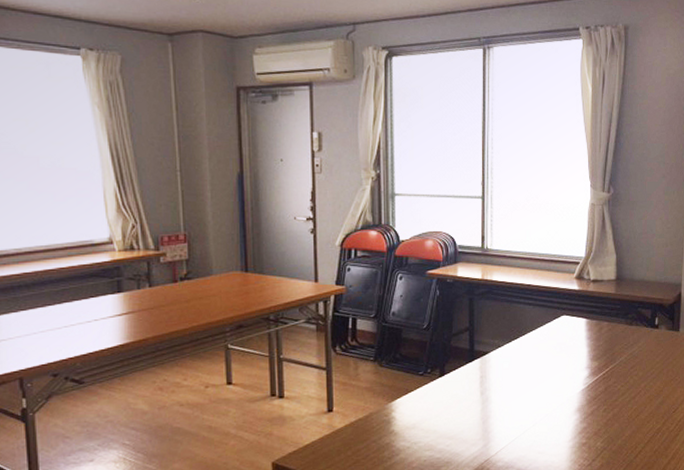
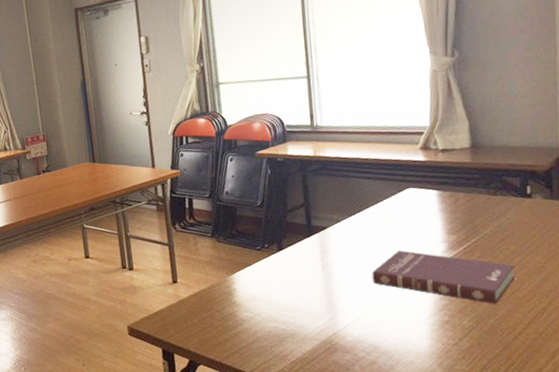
book: none [525,376,641,426] -> present [372,250,515,304]

